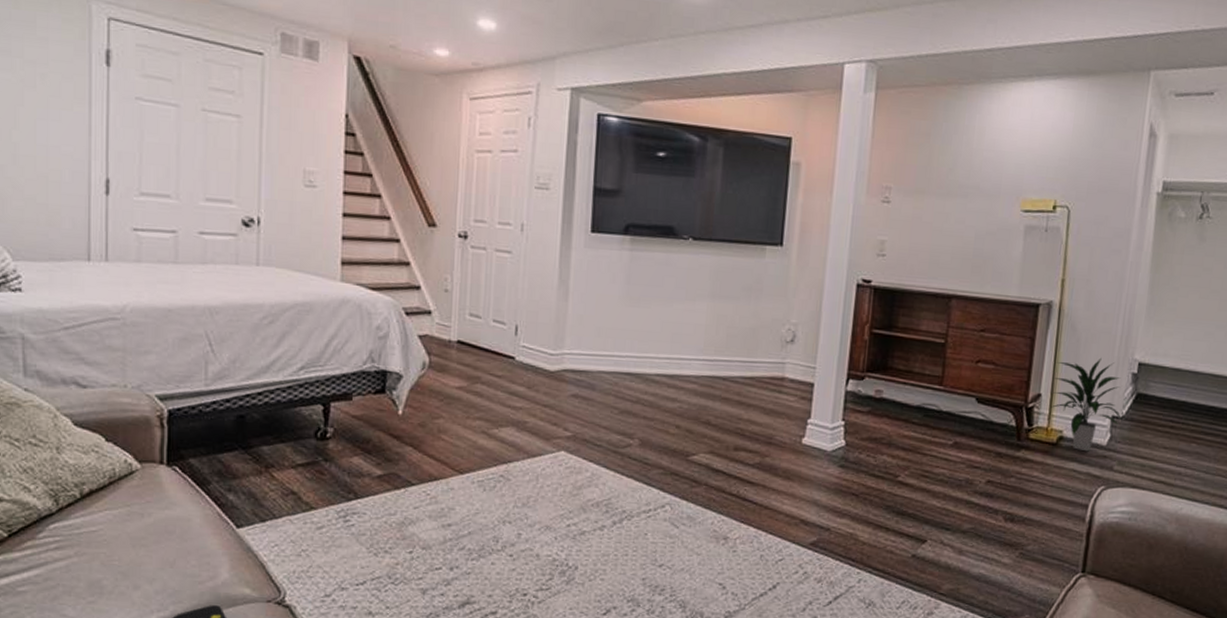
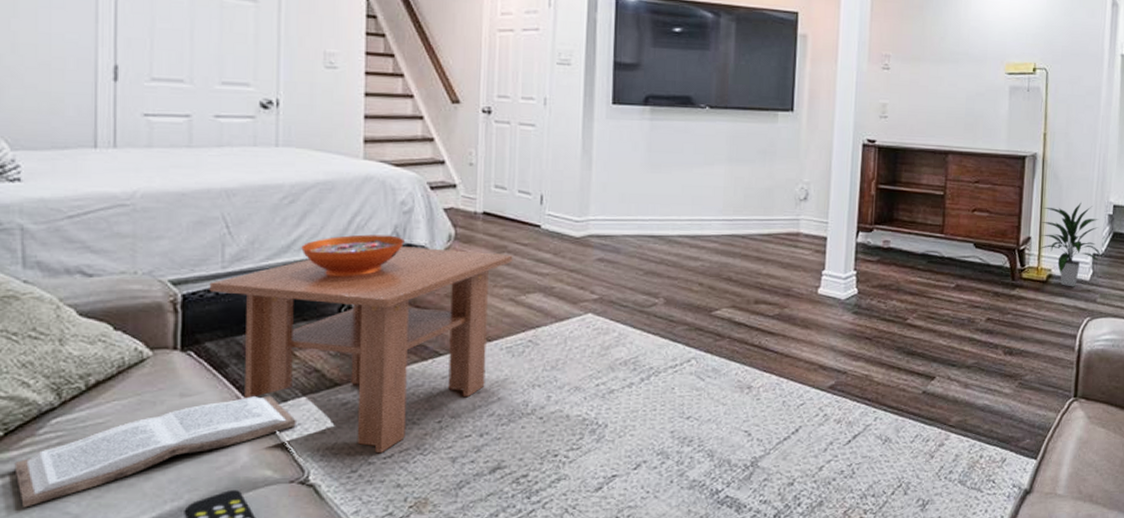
book: none [17,514,274,607] -> present [14,395,296,508]
coffee table: none [193,372,487,580] -> present [209,246,513,454]
decorative bowl: none [280,358,380,400] -> present [301,234,405,276]

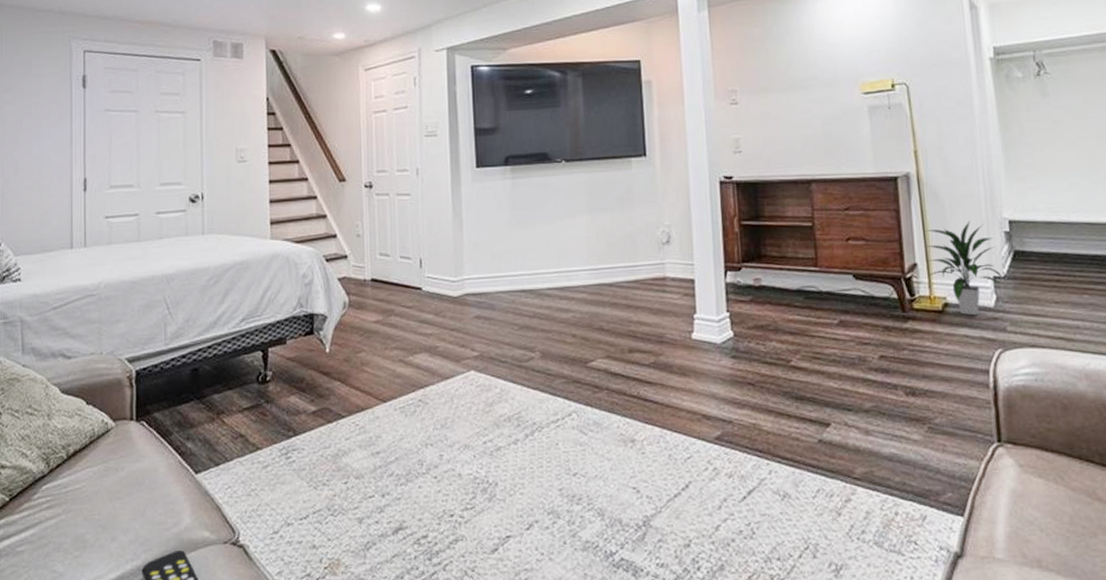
book: present [14,395,296,508] -> none [17,460,227,566]
coffee table: present [209,246,513,454] -> none [156,315,400,515]
decorative bowl: present [301,234,405,276] -> none [225,306,307,347]

